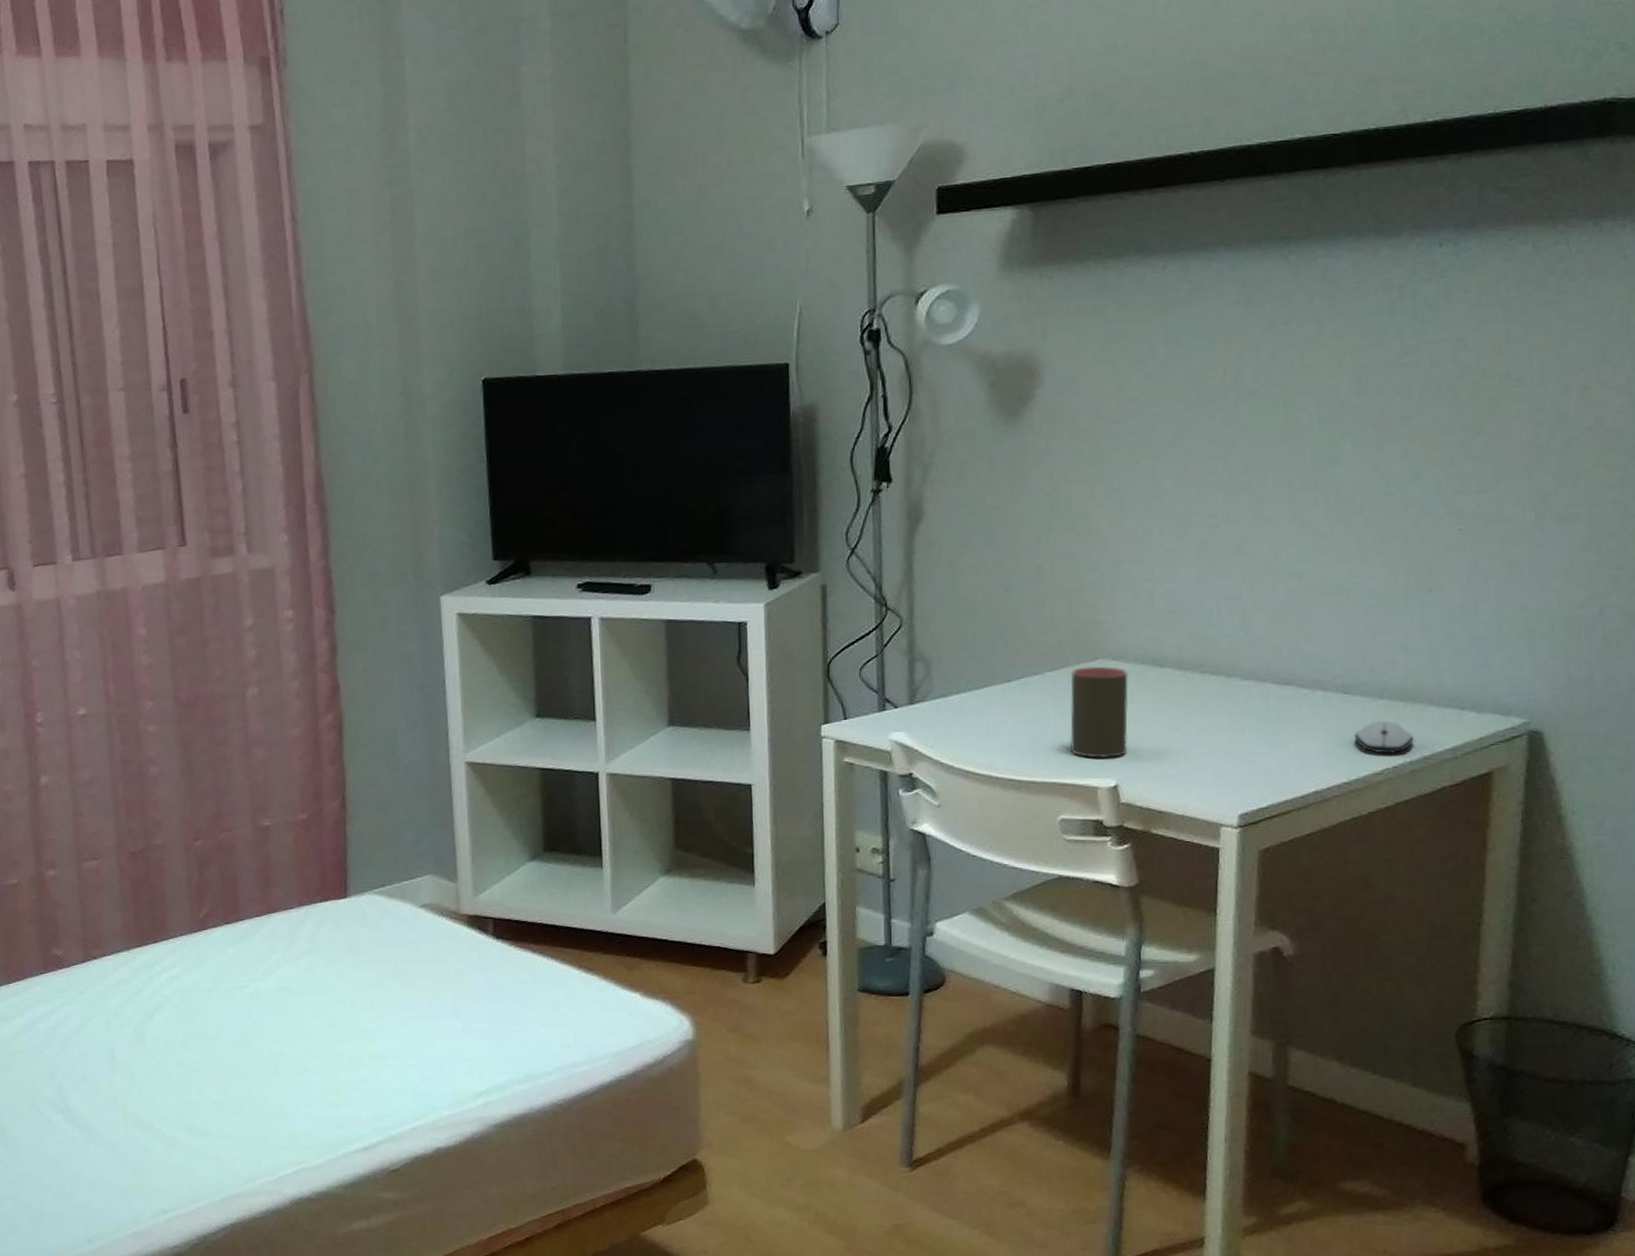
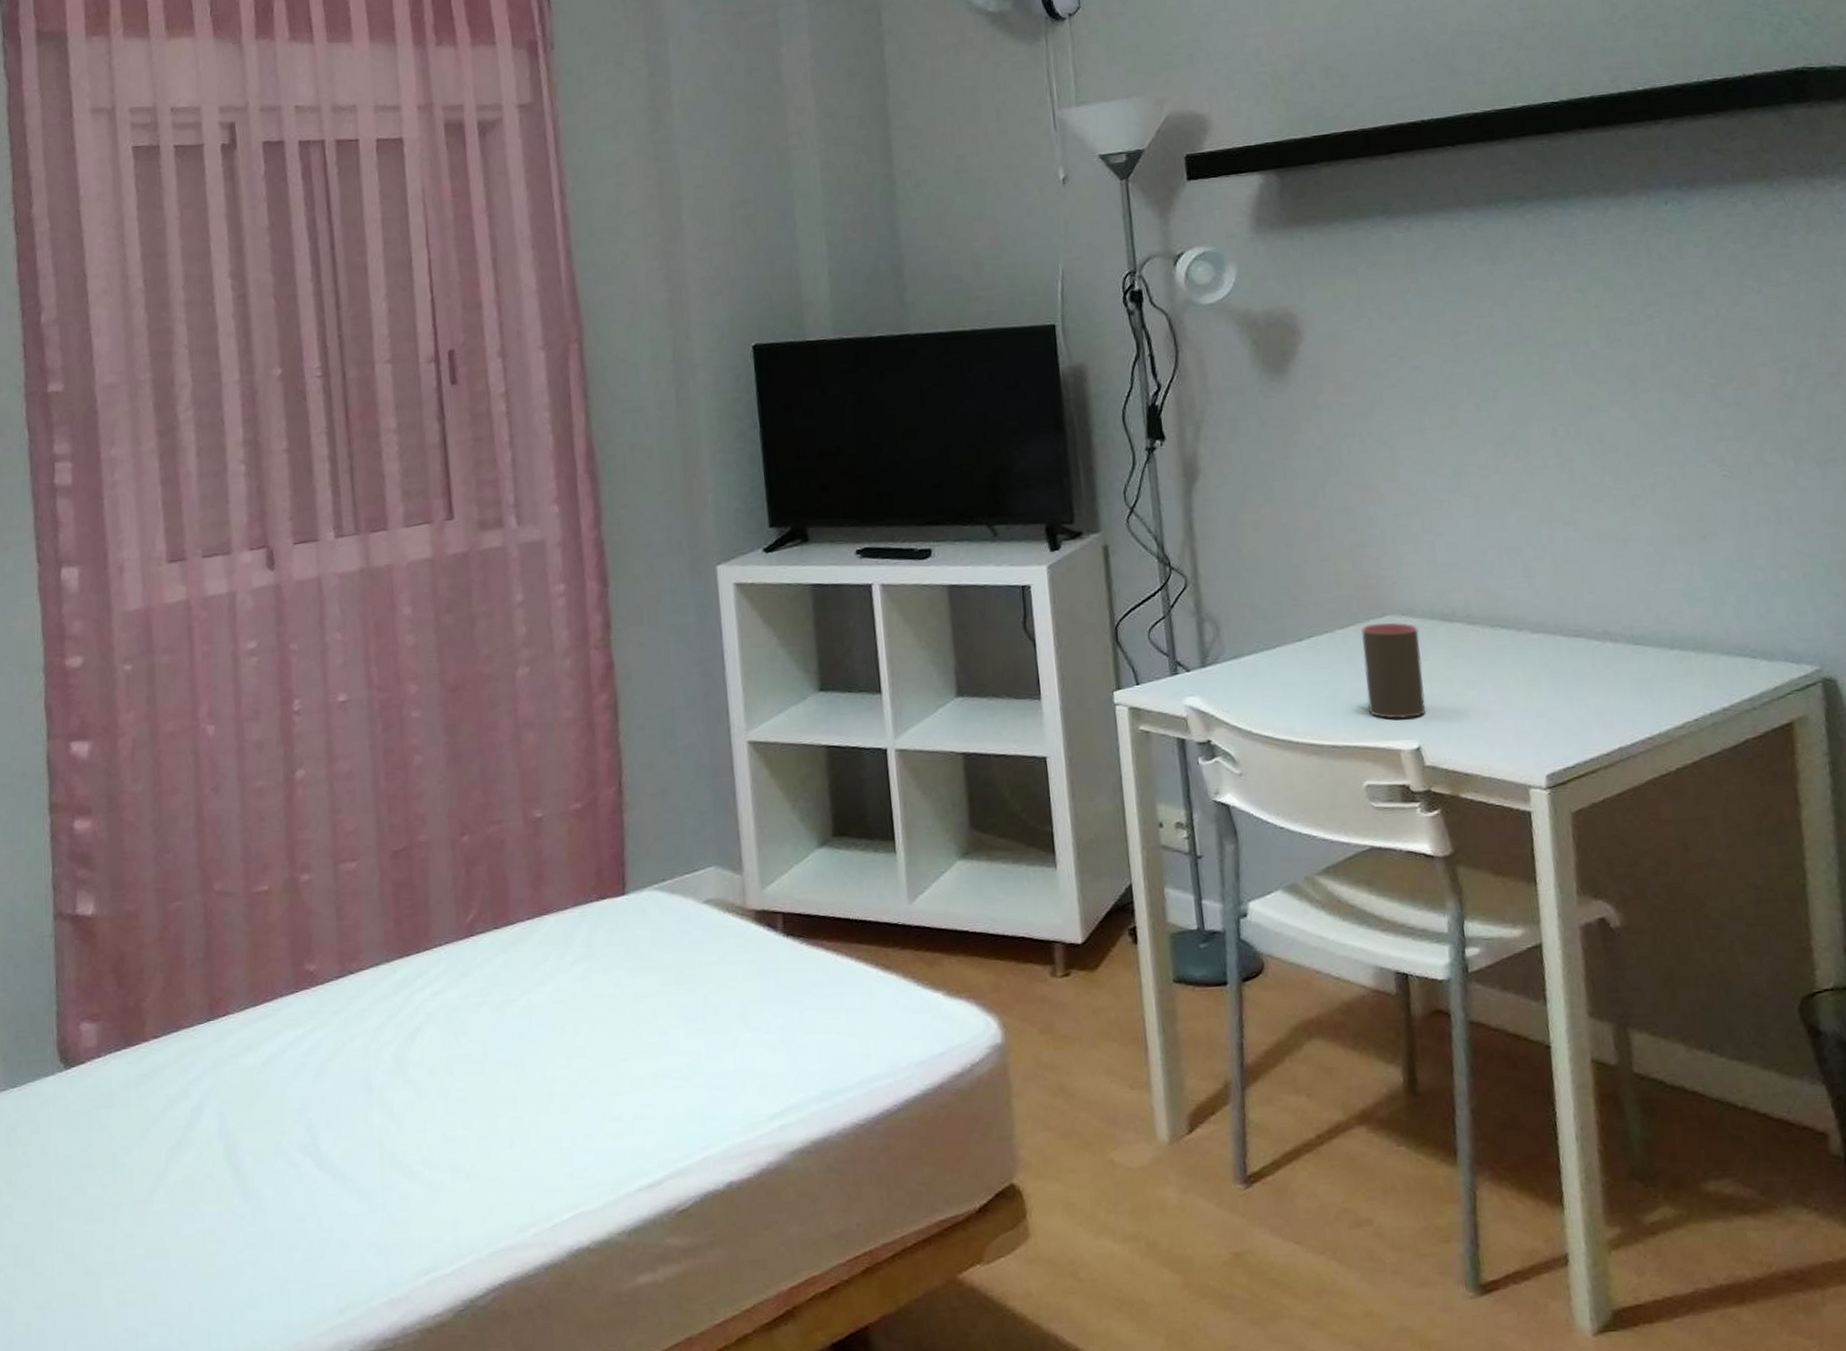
computer mouse: present [1355,720,1414,754] -> none [1651,671,1710,706]

